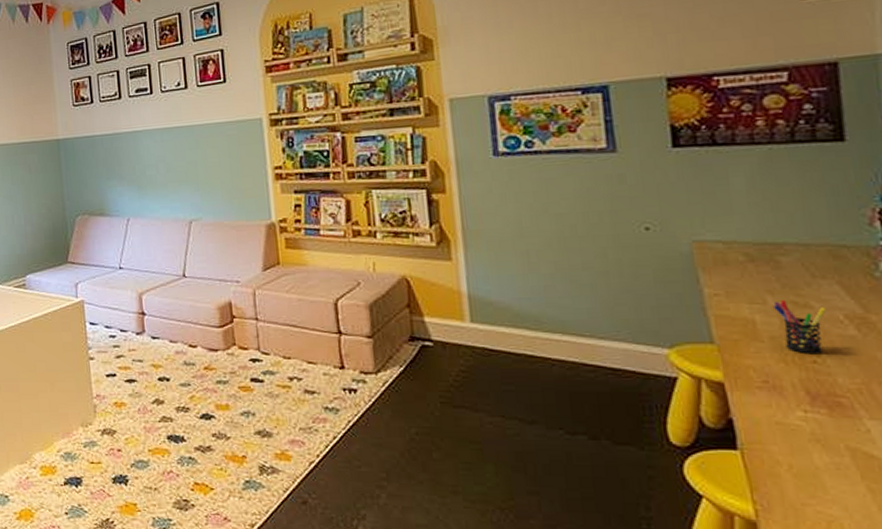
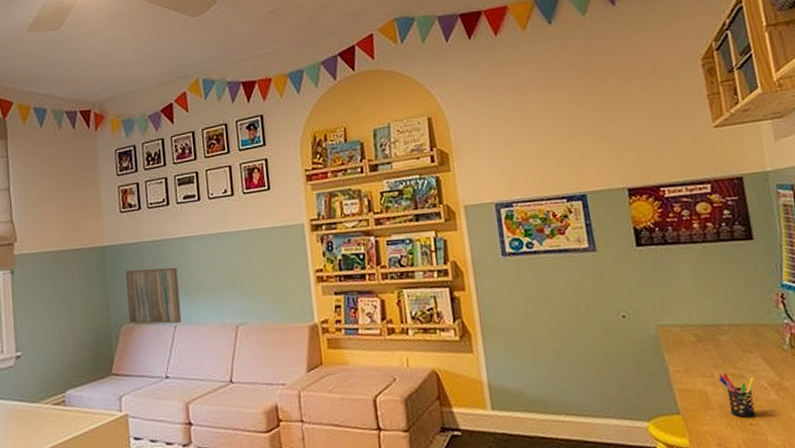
wall art: none [79,161,135,217] -> present [126,267,182,324]

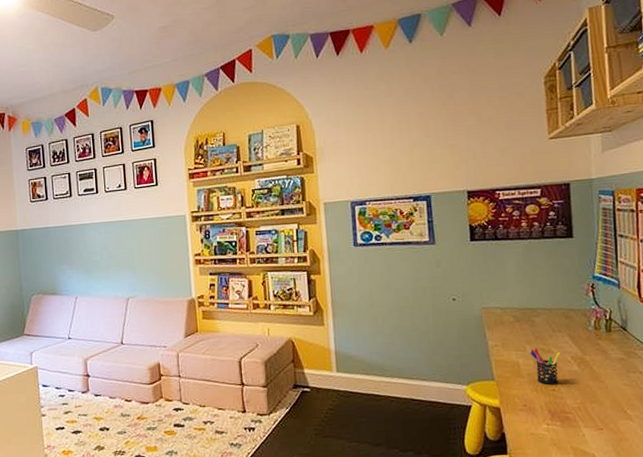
wall art: present [126,267,182,324] -> none [35,249,82,296]

